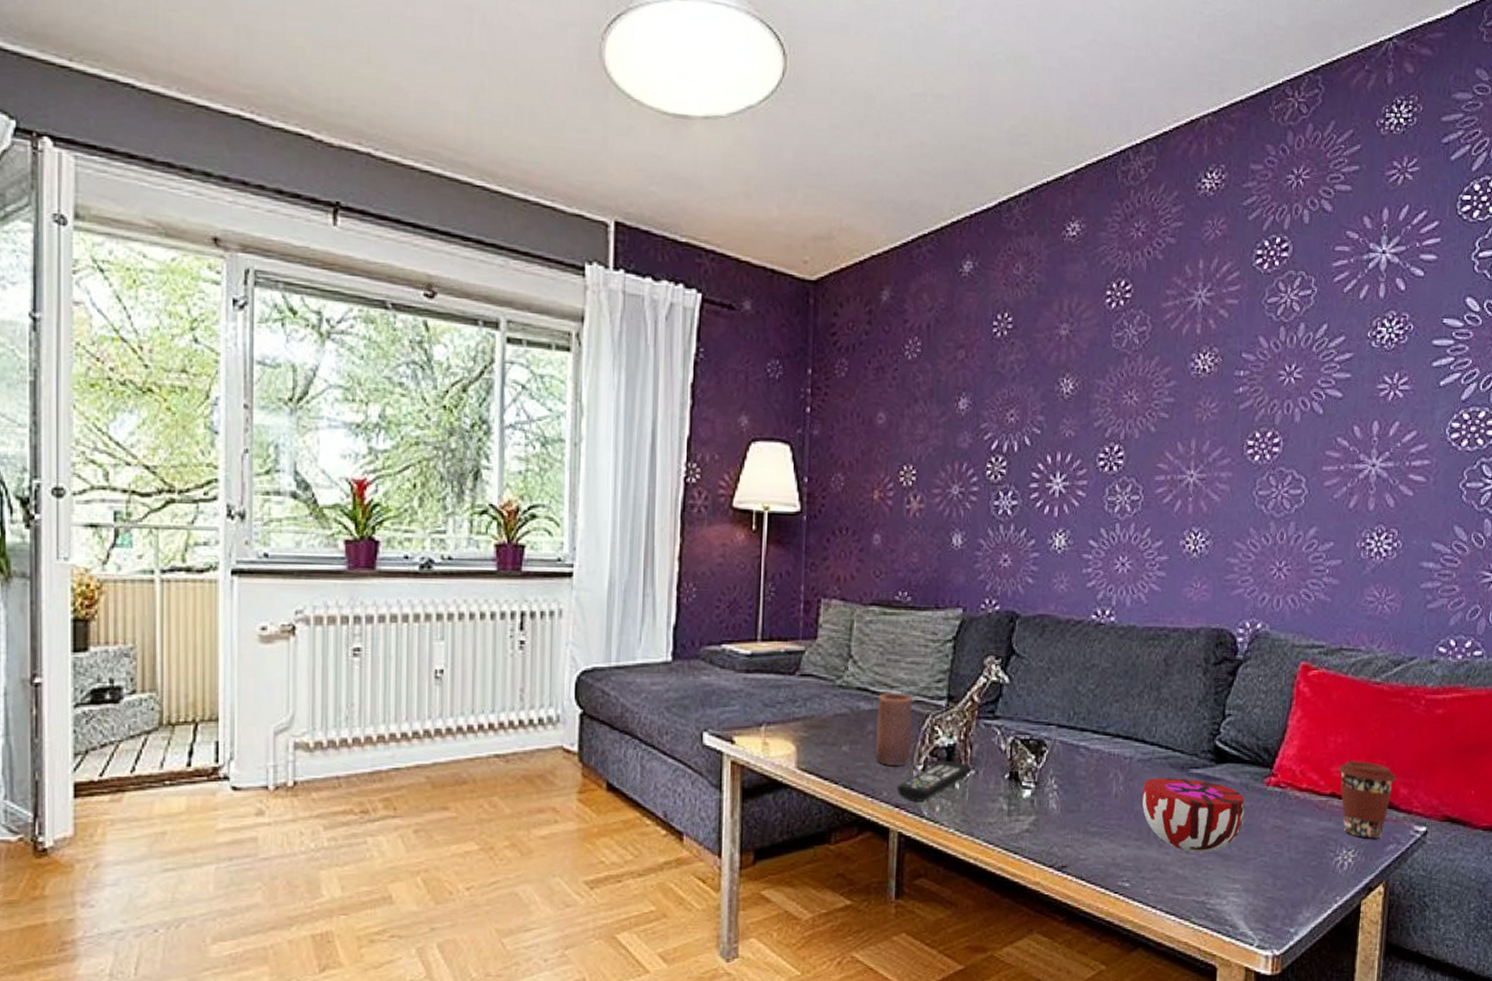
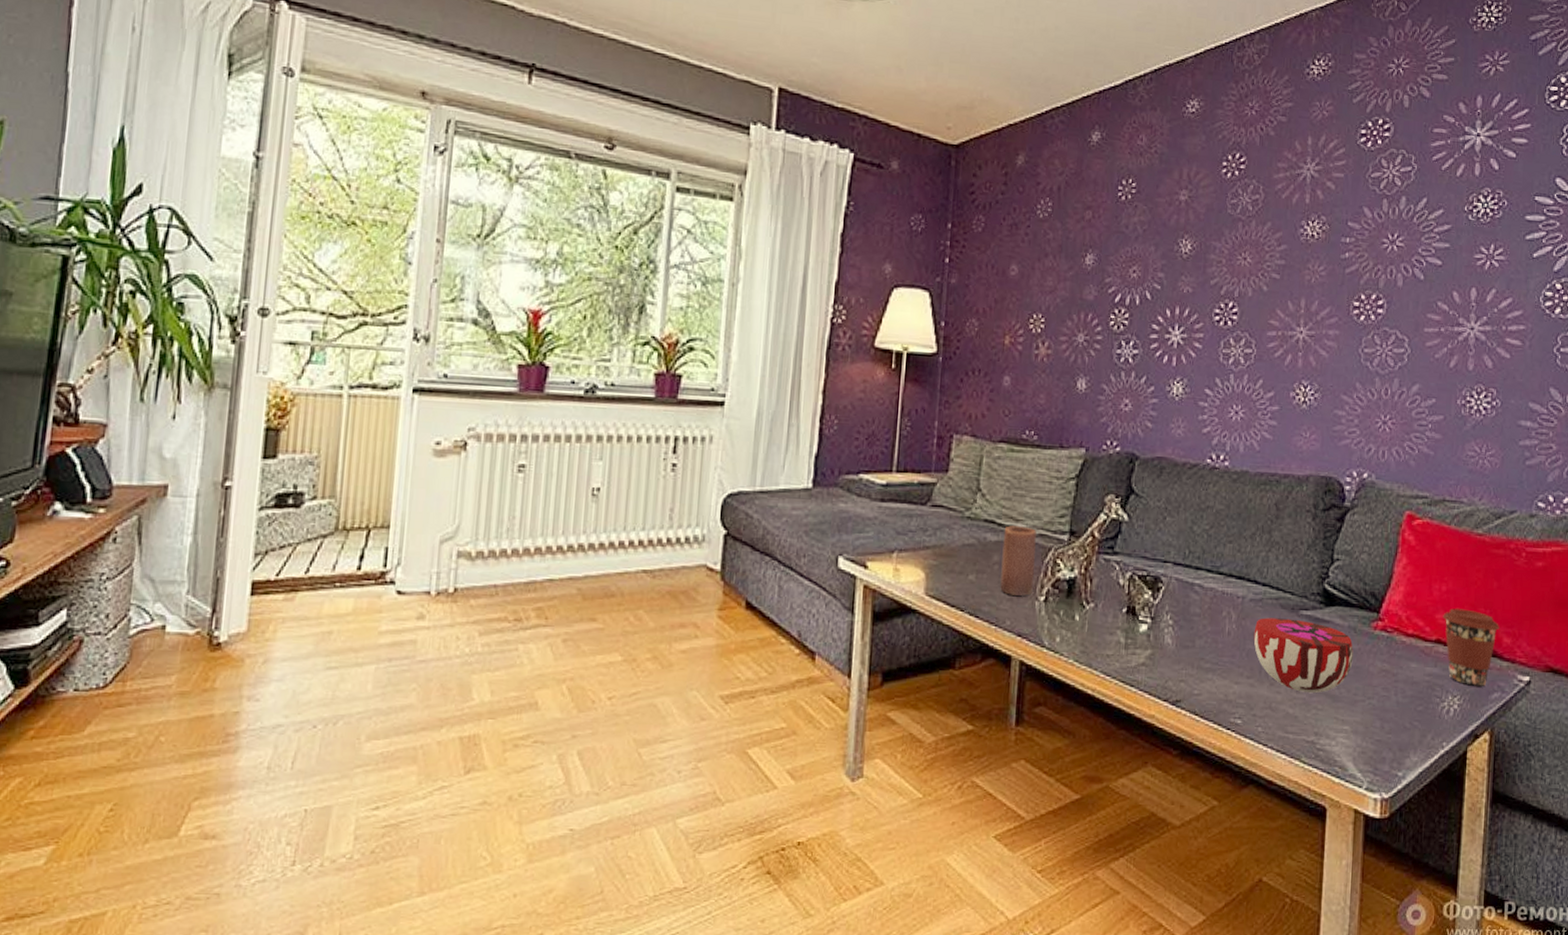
remote control: present [896,761,971,801] -> none [1019,593,1090,631]

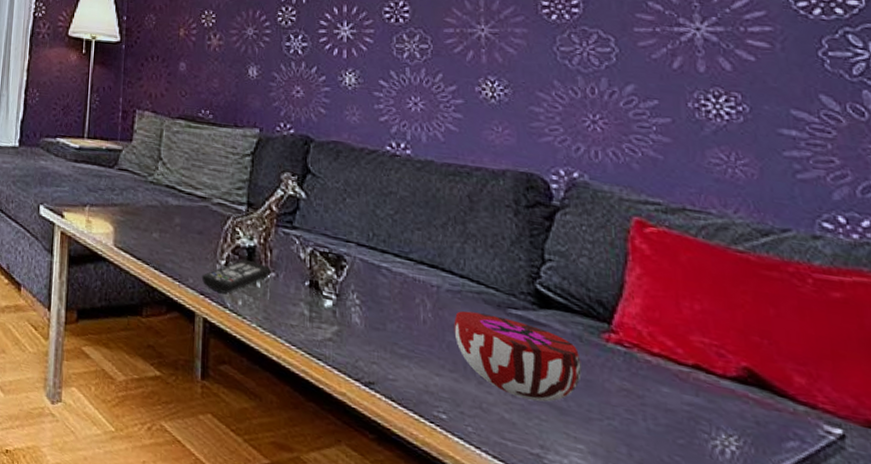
candle: present [1000,525,1036,596] -> none [182,192,215,258]
remote control: none [1019,593,1090,631] -> present [201,260,271,294]
coffee cup: present [1443,608,1500,686] -> none [700,331,787,431]

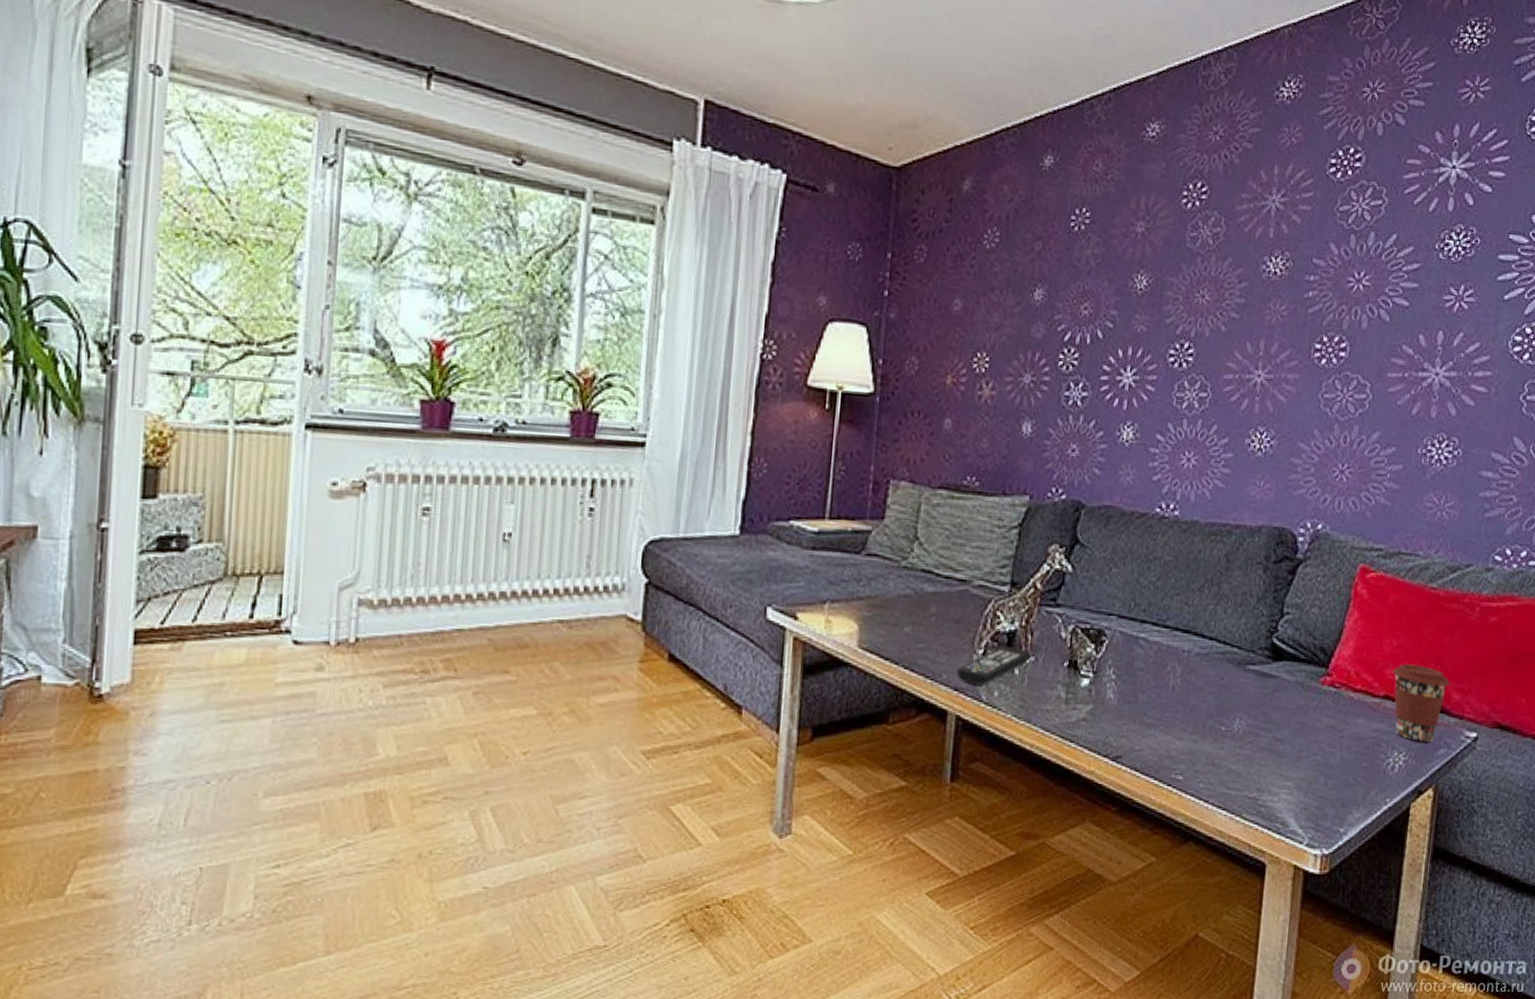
decorative bowl: present [454,310,582,402] -> none [1198,672,1300,749]
coffee cup: none [700,331,787,431] -> present [1392,664,1450,743]

